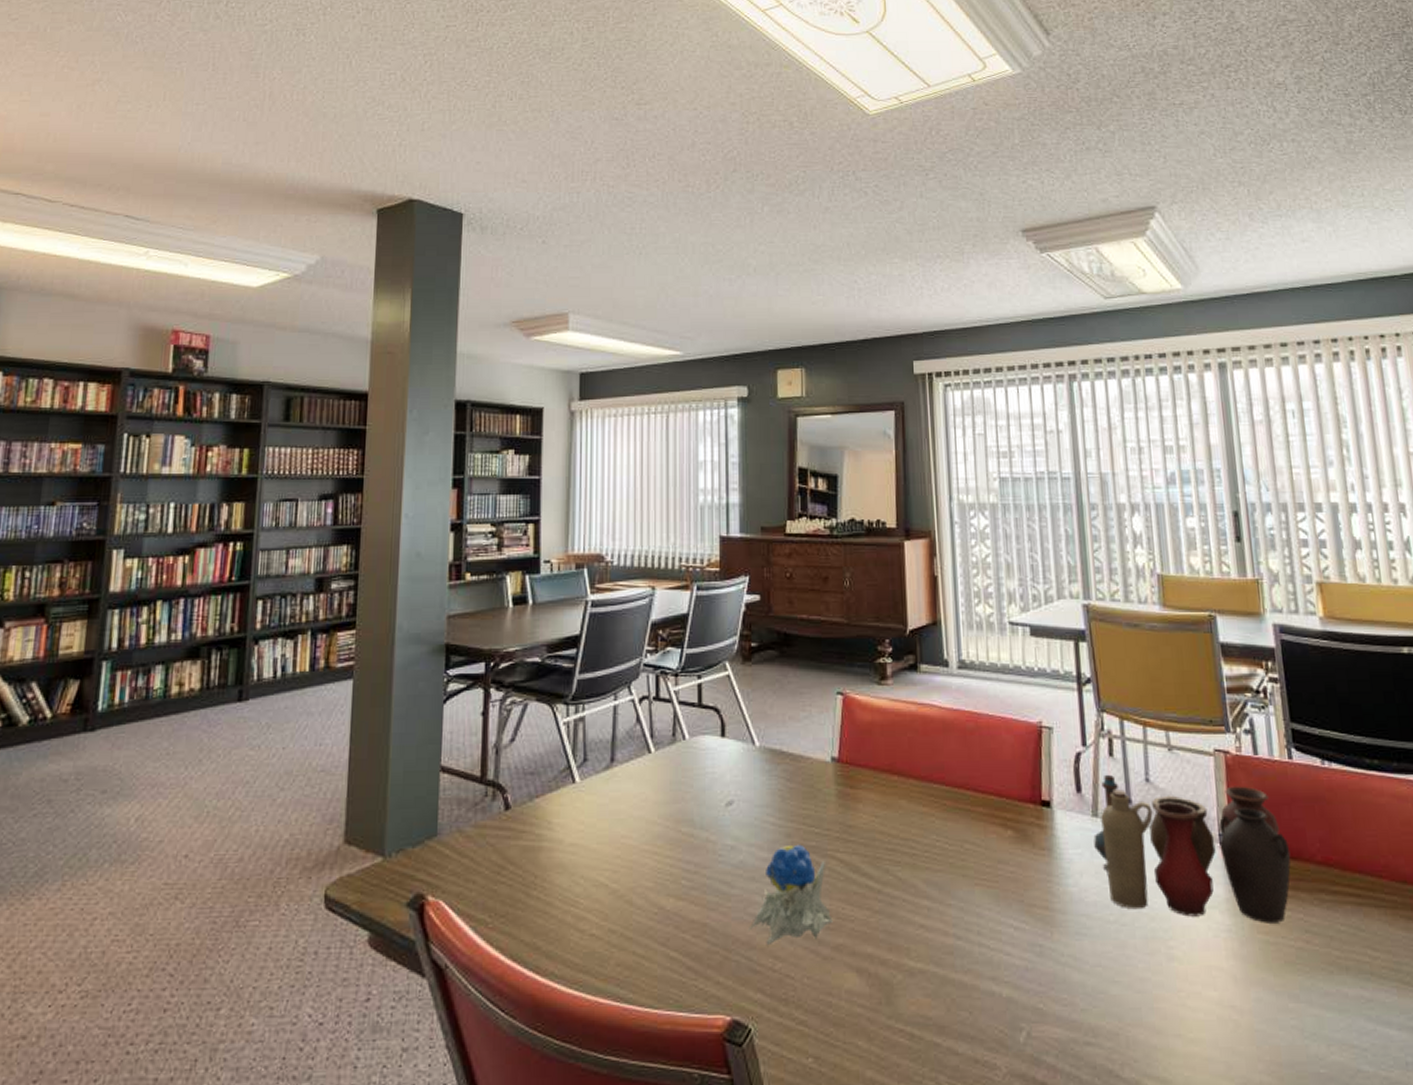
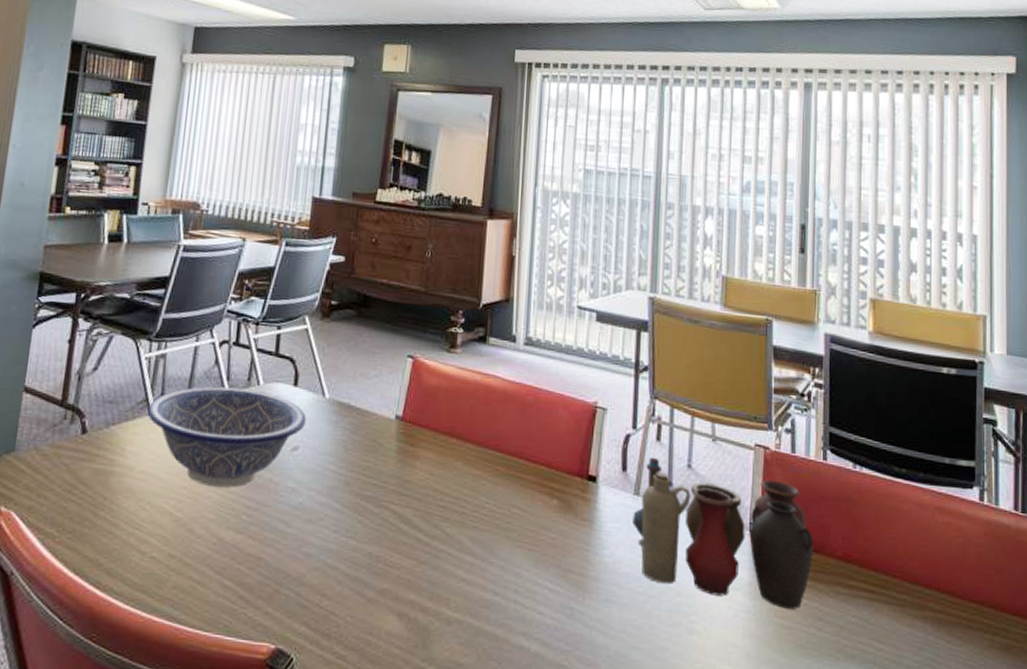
decorative bowl: none [571,745,739,852] -> present [147,386,307,488]
flower: present [748,844,833,946] -> none [300,493,381,584]

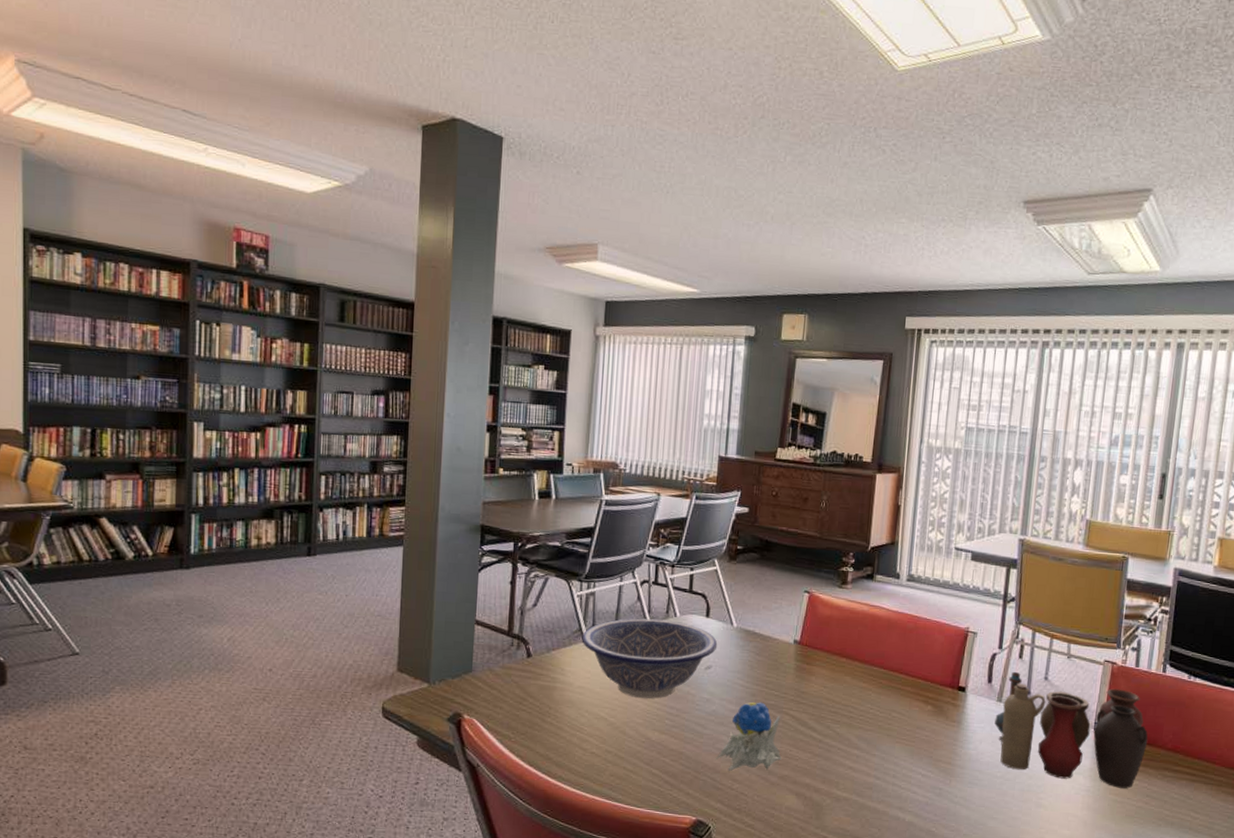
flower: none [300,493,381,584] -> present [715,702,782,772]

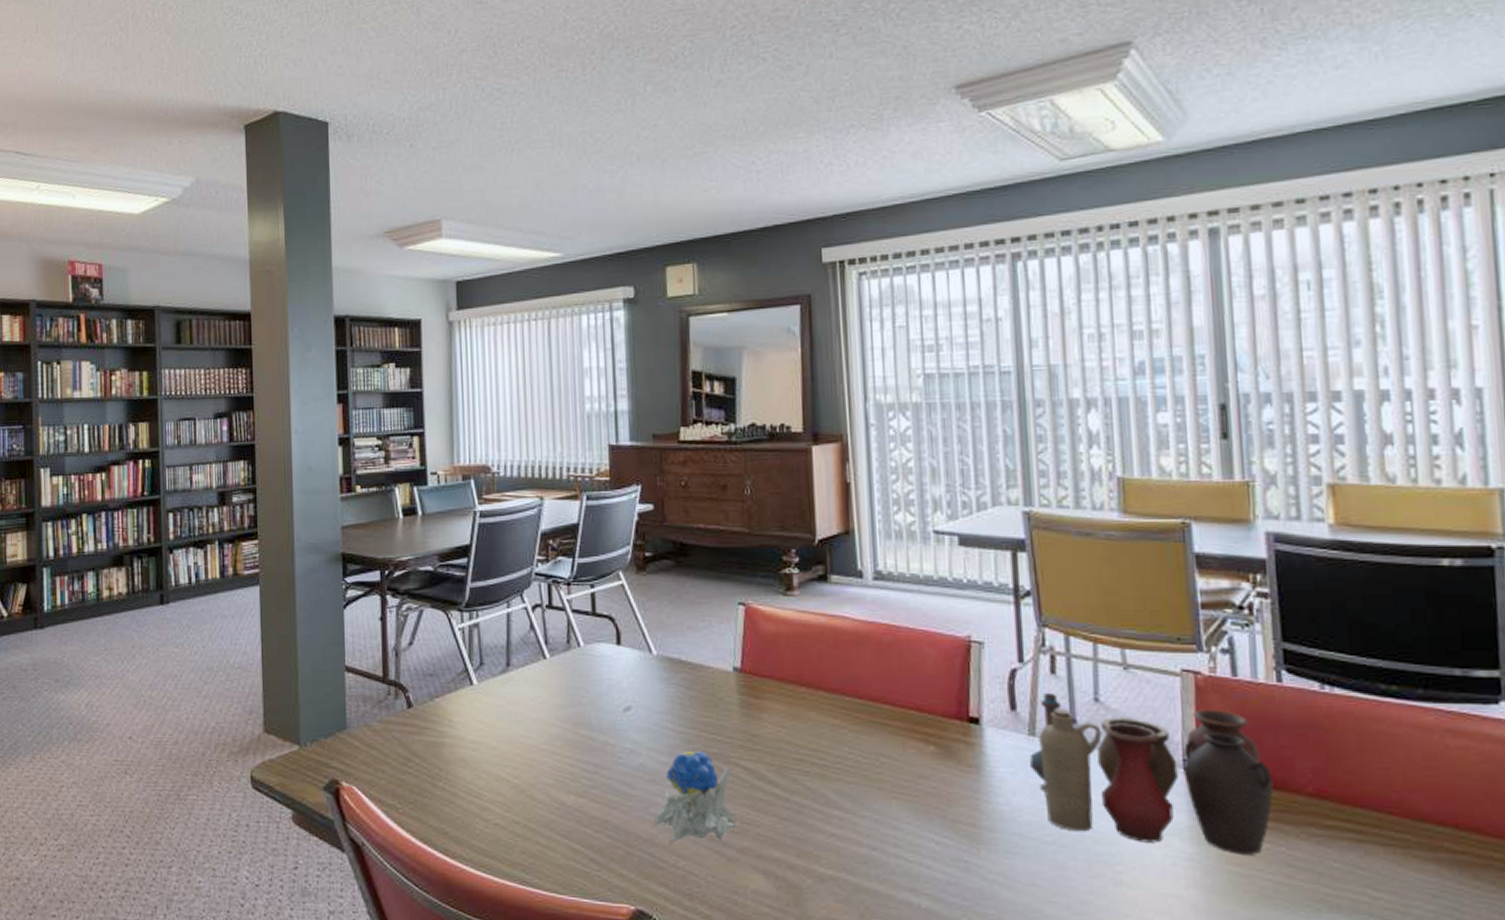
decorative bowl: present [581,618,718,699] -> none [469,652,636,752]

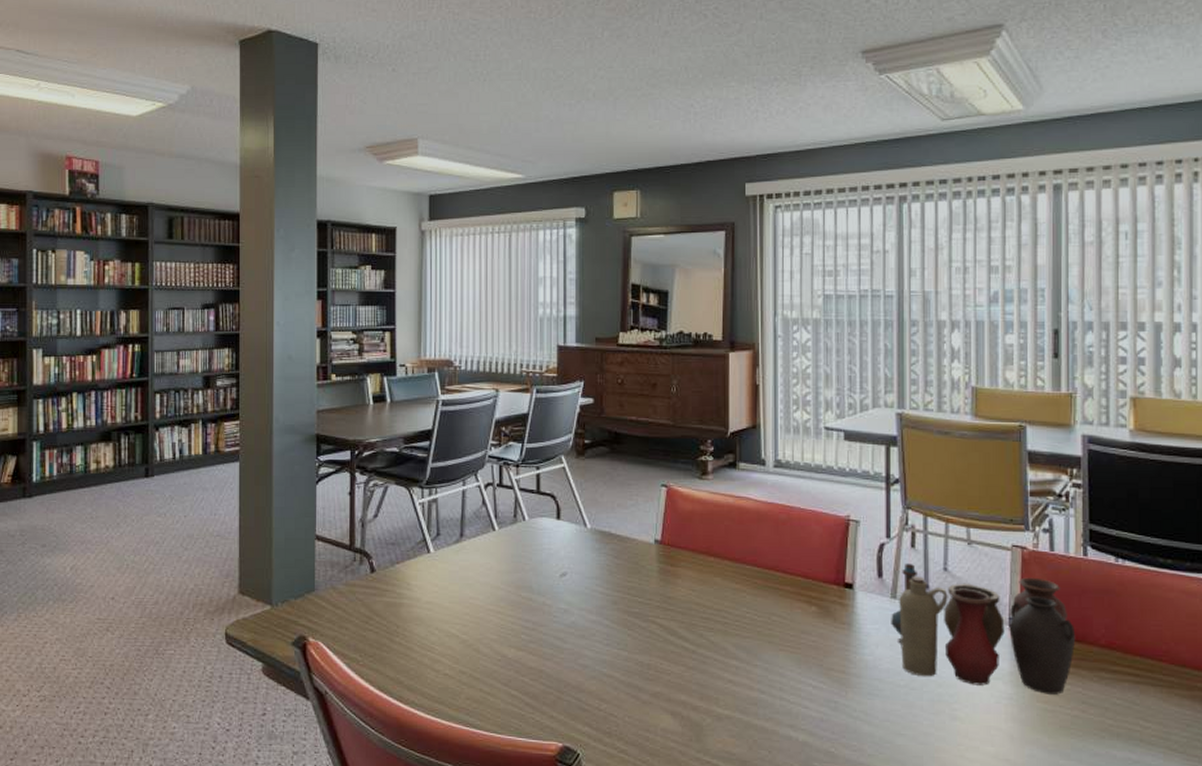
flower: present [650,750,737,845] -> none [578,610,652,690]

